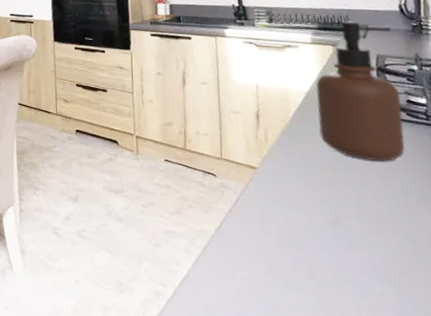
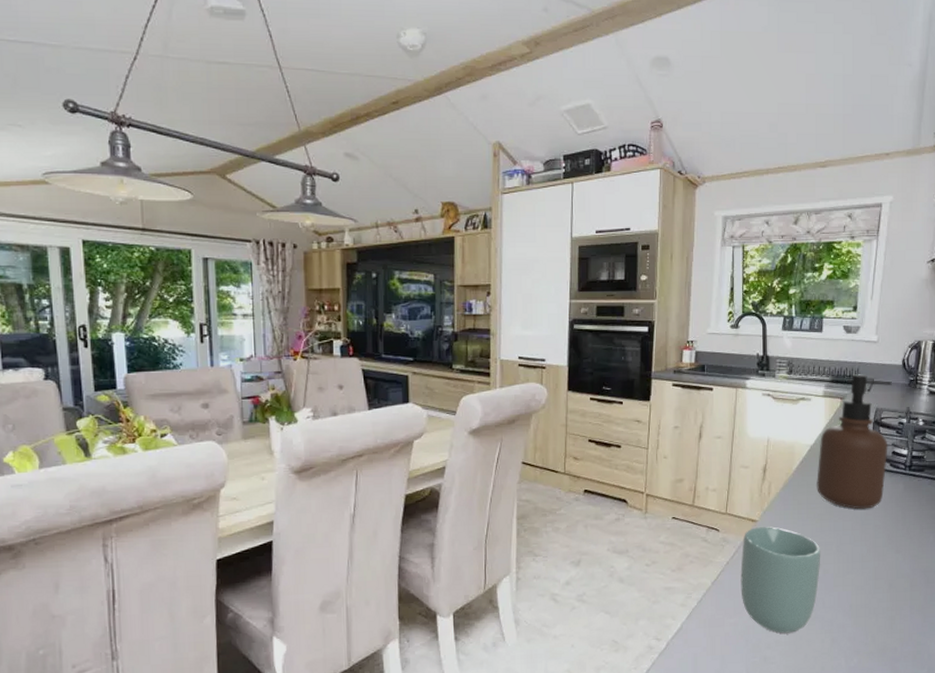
cup: none [244,175,342,295] -> present [740,526,821,634]

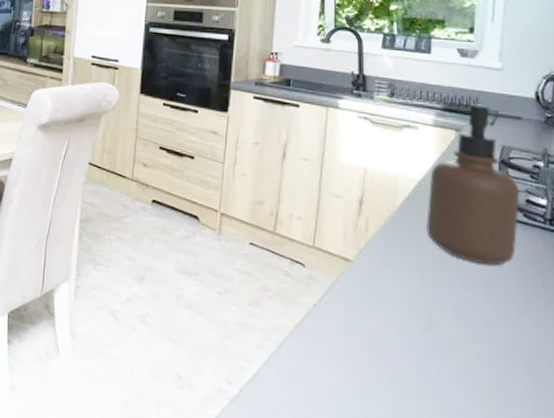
cup: present [740,526,821,634] -> none [331,268,434,405]

